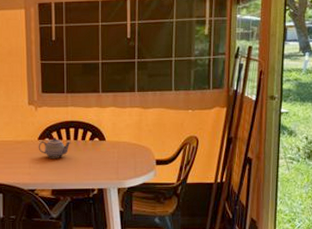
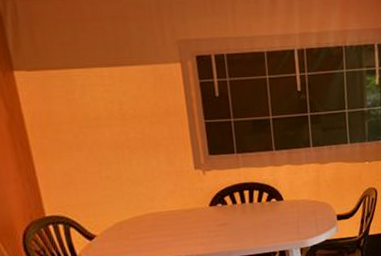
teapot: present [38,137,71,158] -> none [210,202,246,225]

